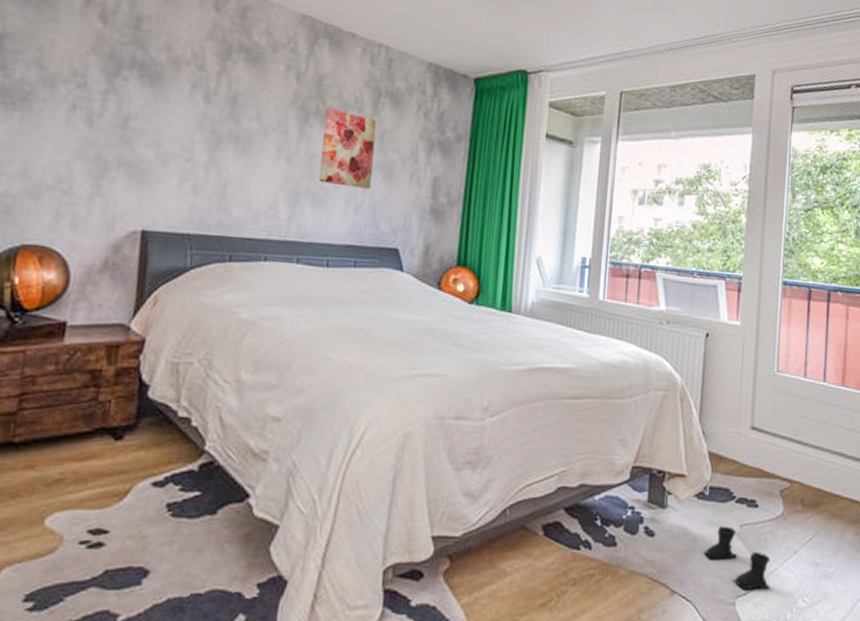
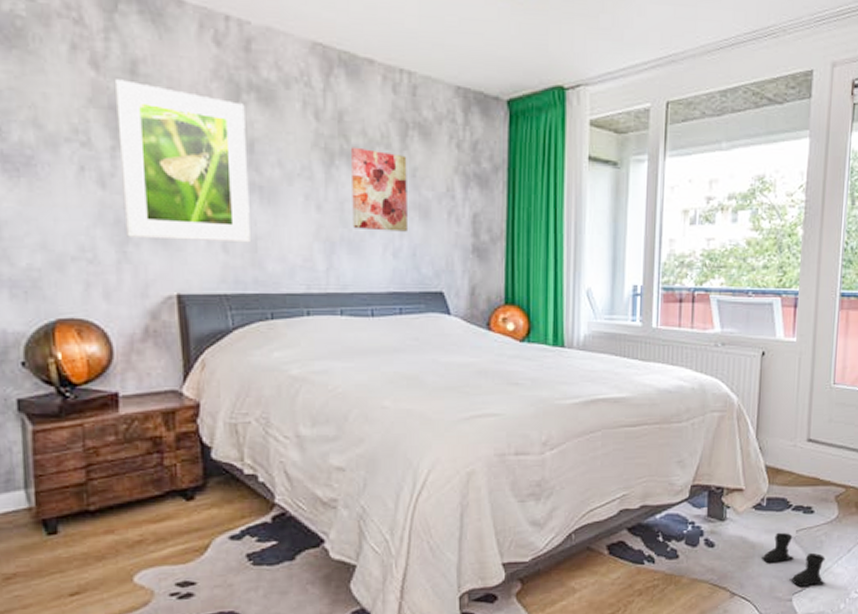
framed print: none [104,32,233,188] -> present [114,79,250,243]

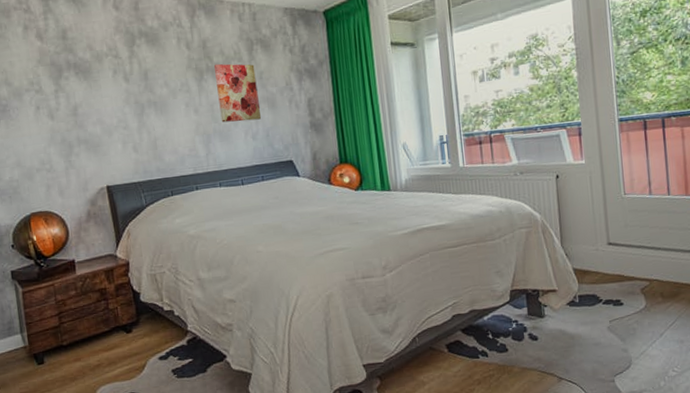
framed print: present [114,79,250,243] -> none [53,44,152,151]
boots: present [762,532,826,588] -> none [581,323,643,370]

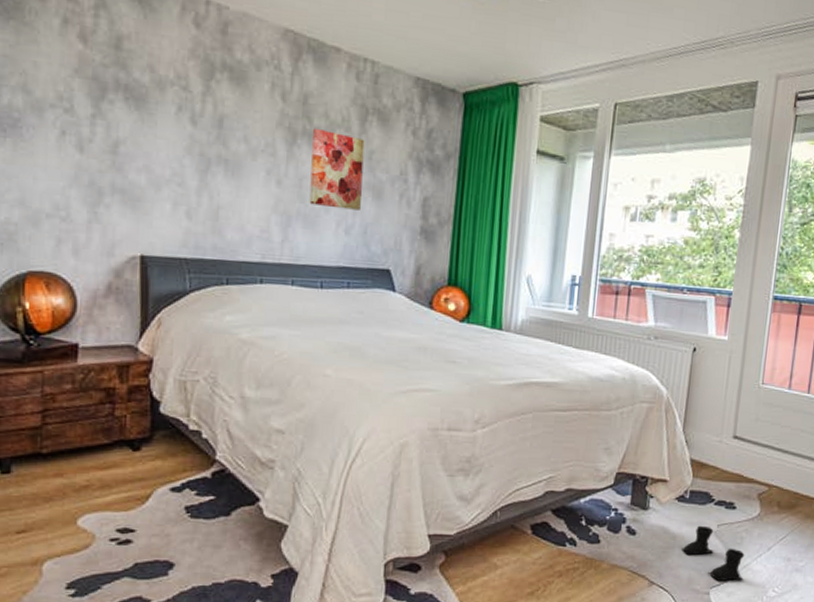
boots: none [581,323,643,370] -> present [682,525,745,582]

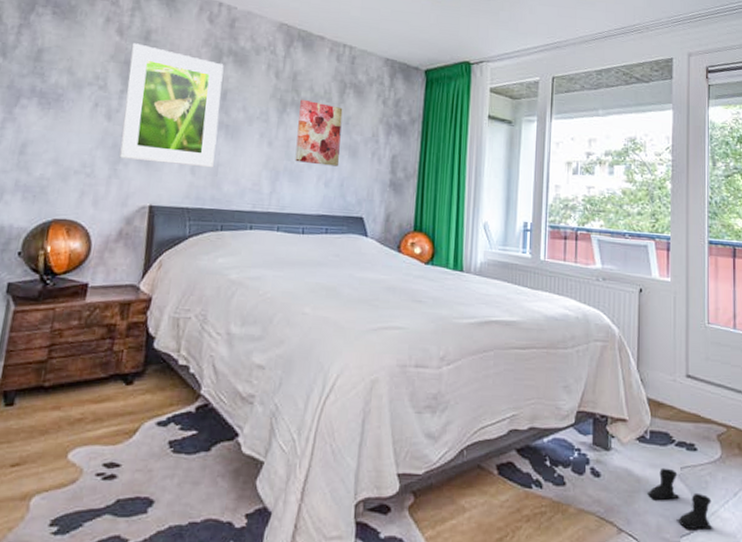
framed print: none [98,53,217,212] -> present [119,43,224,168]

